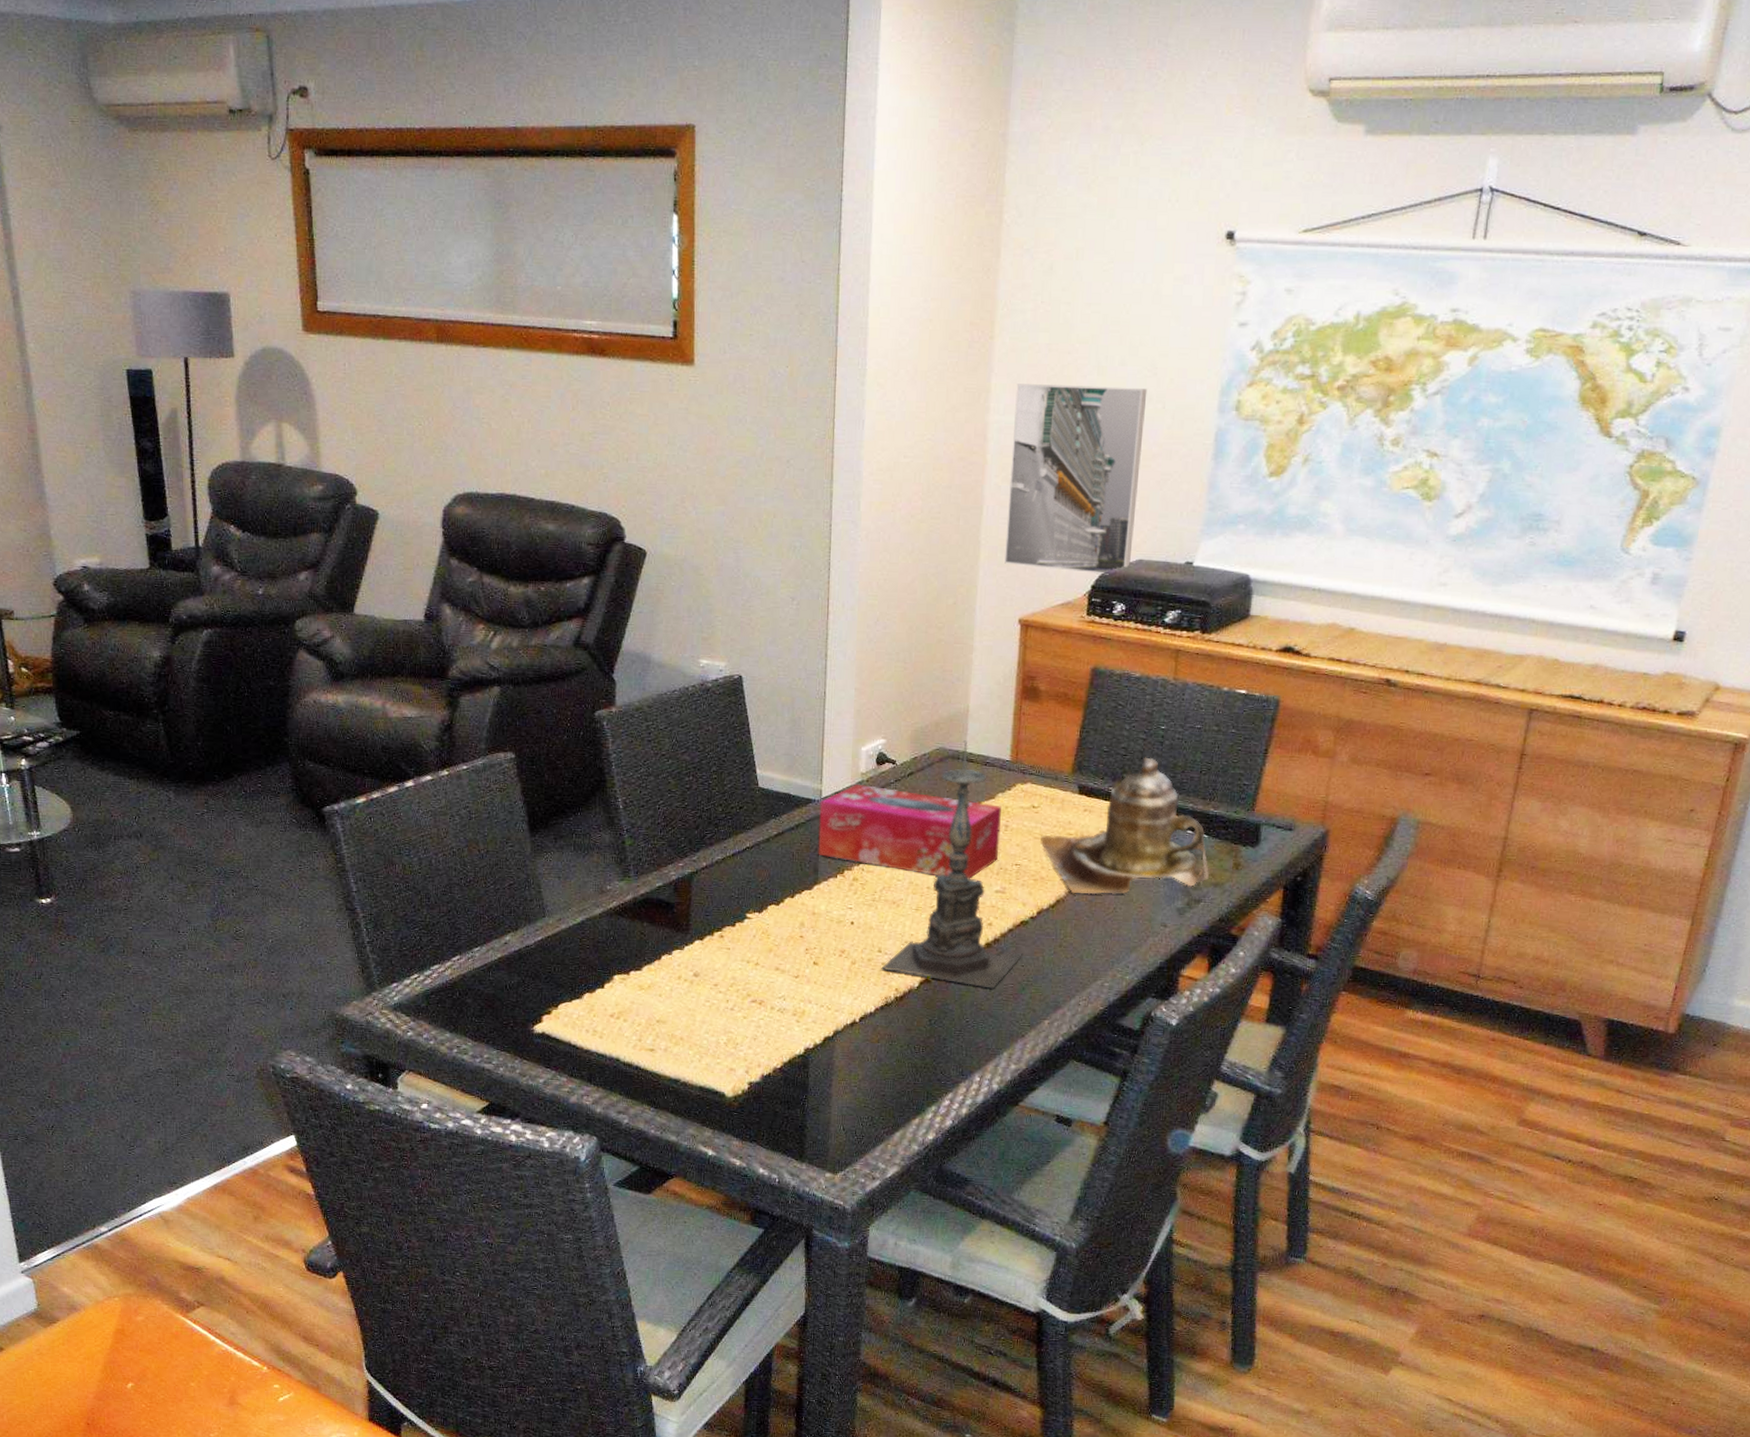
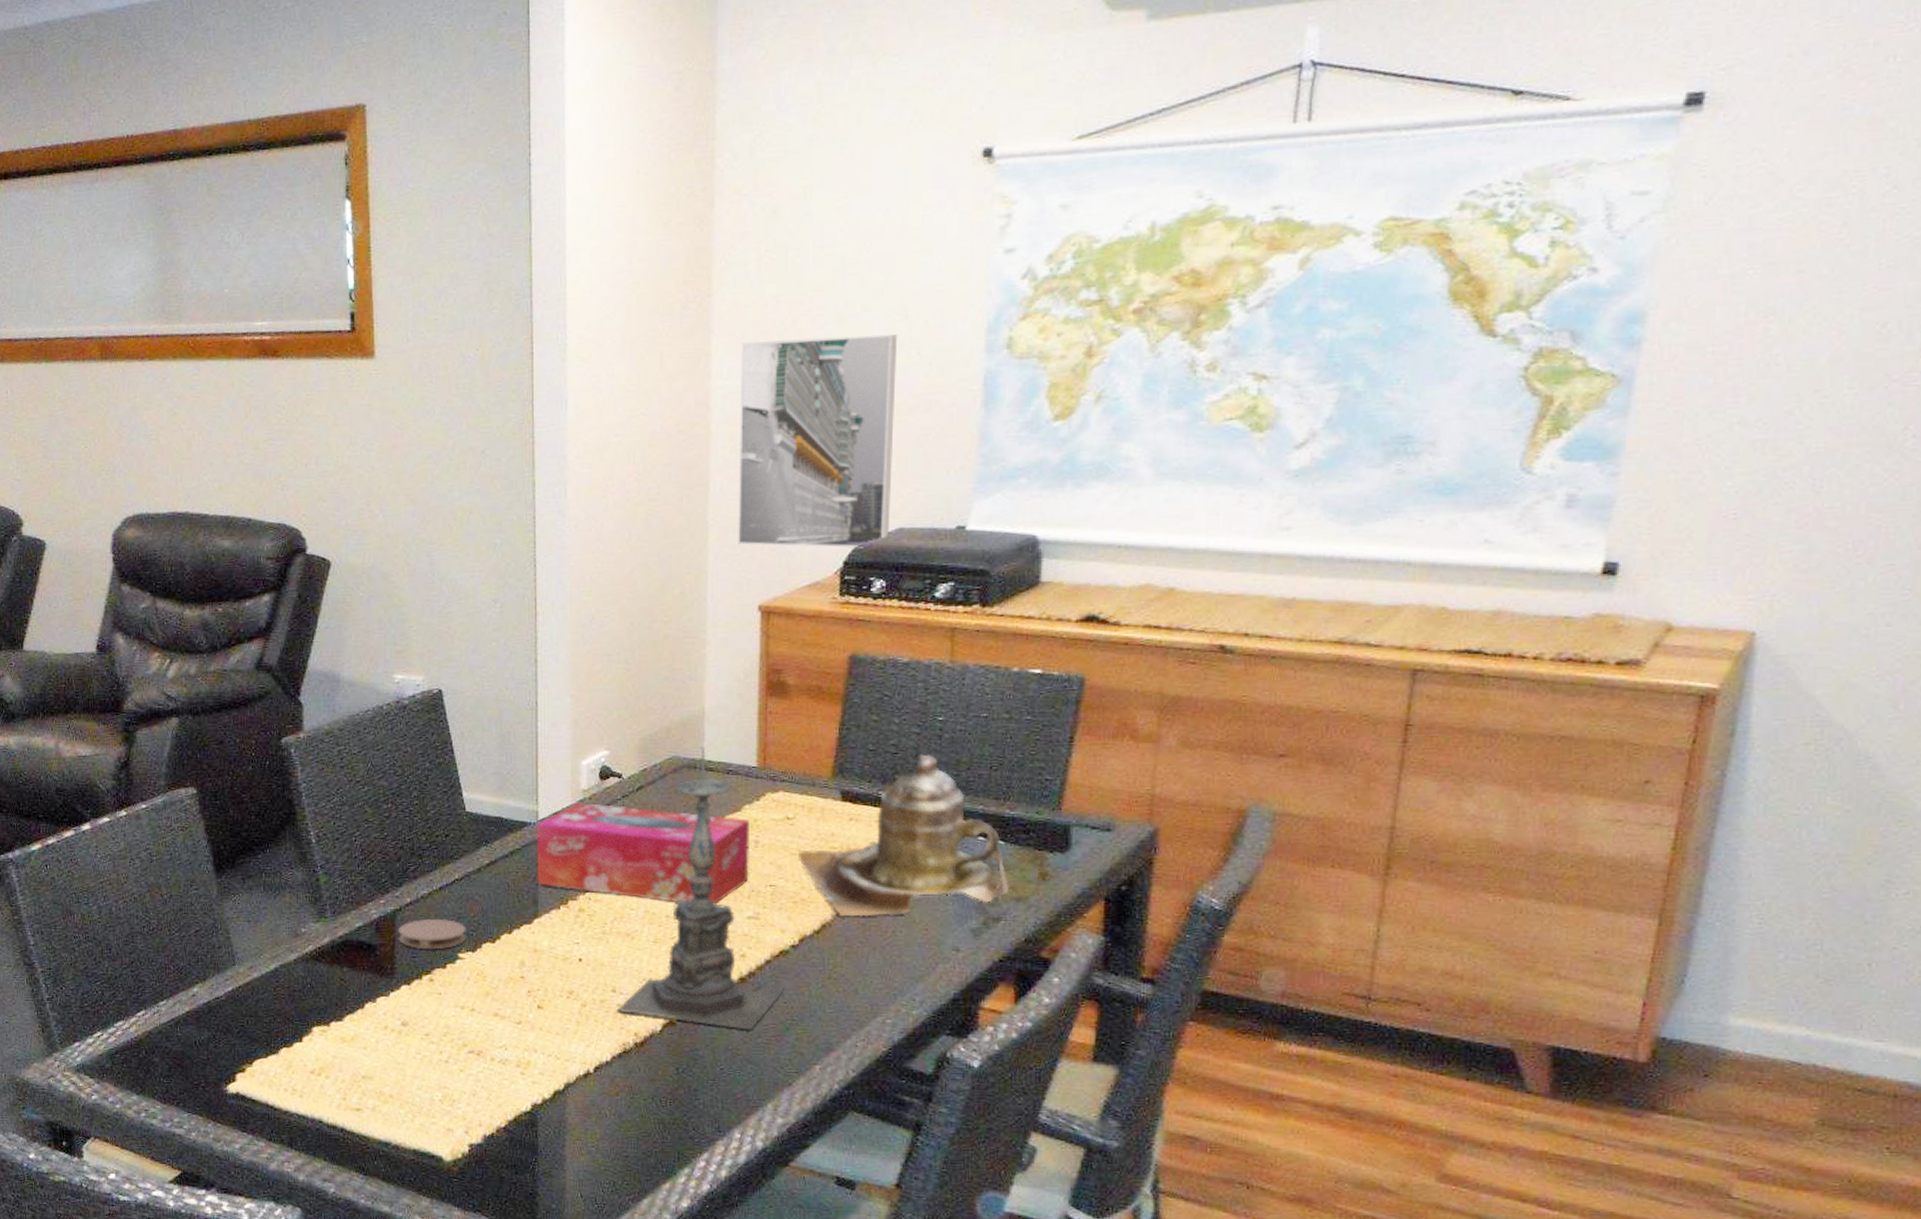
coaster: none [694,882,755,909] -> present [398,918,467,949]

